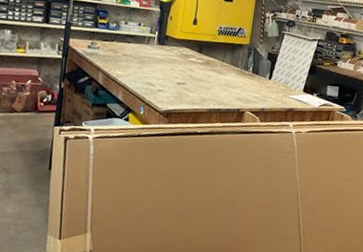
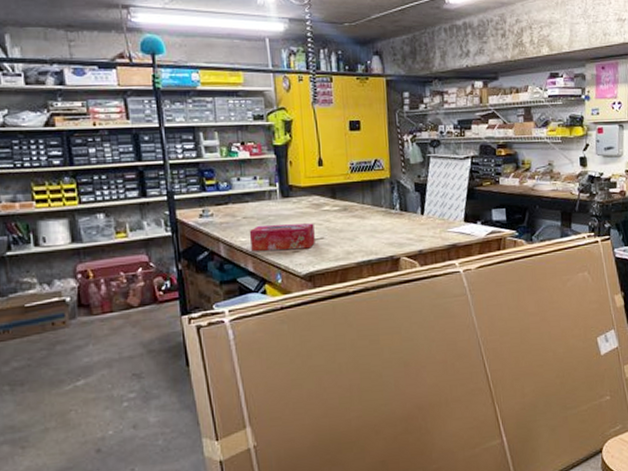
tissue box: none [124,63,180,90] -> present [249,223,315,251]

